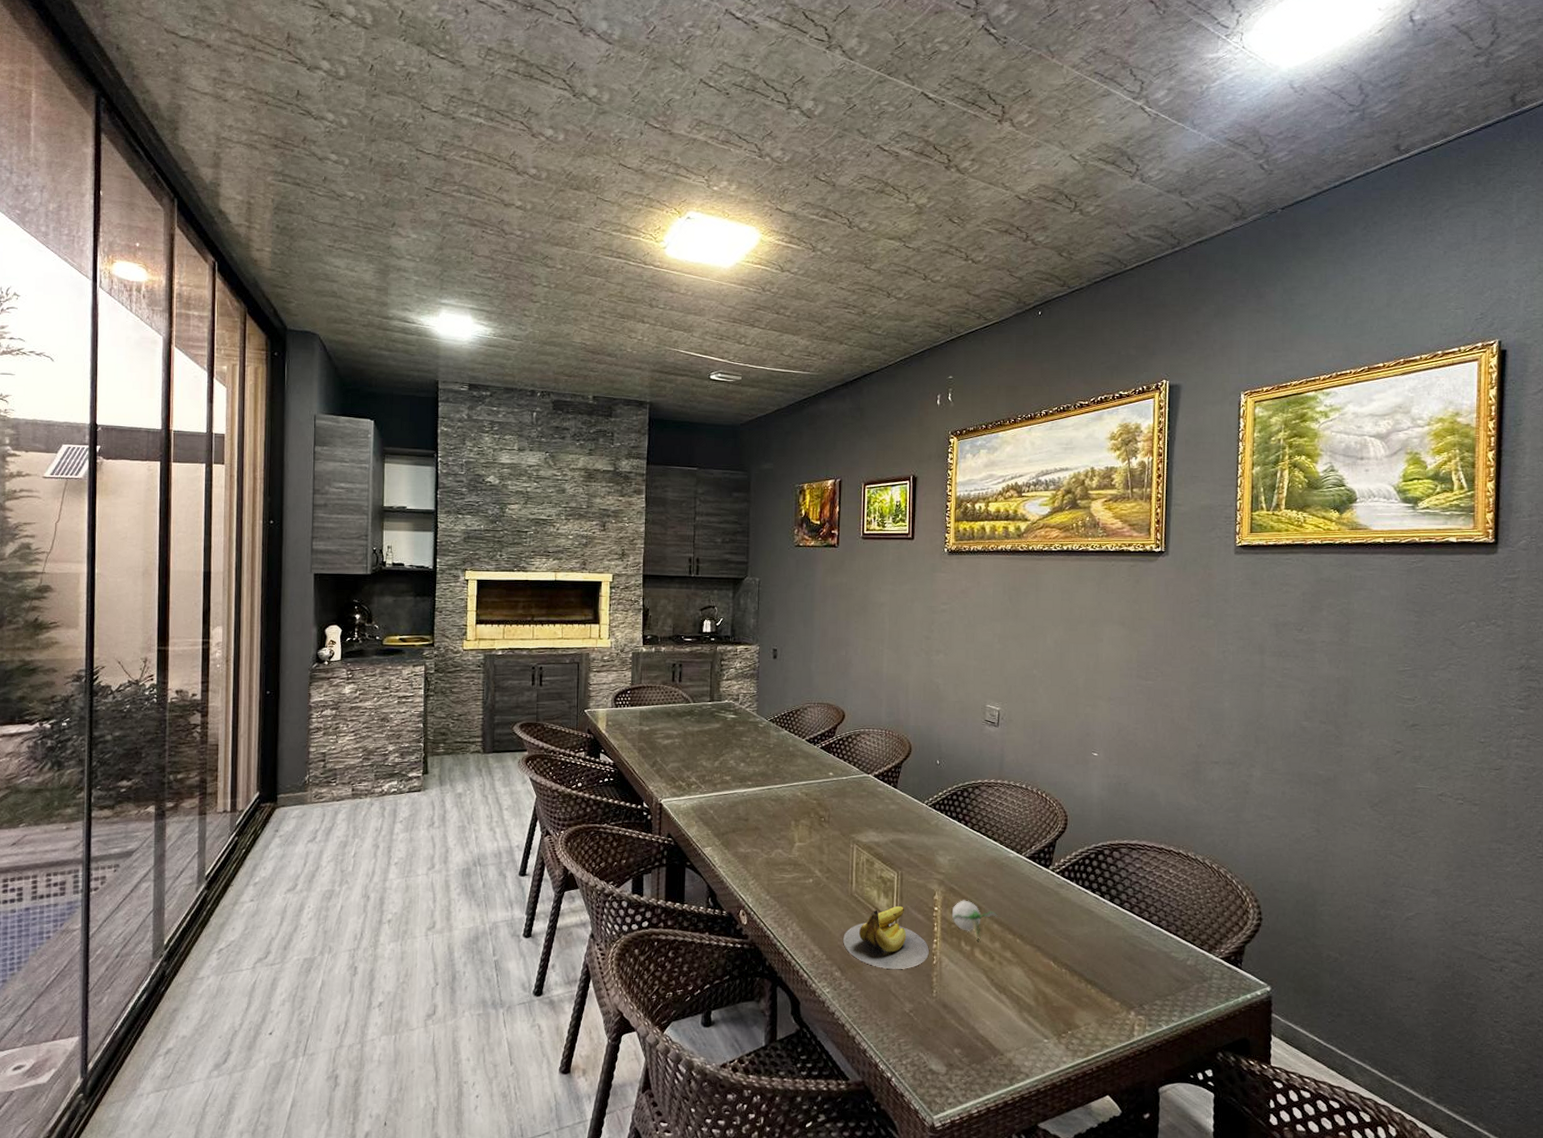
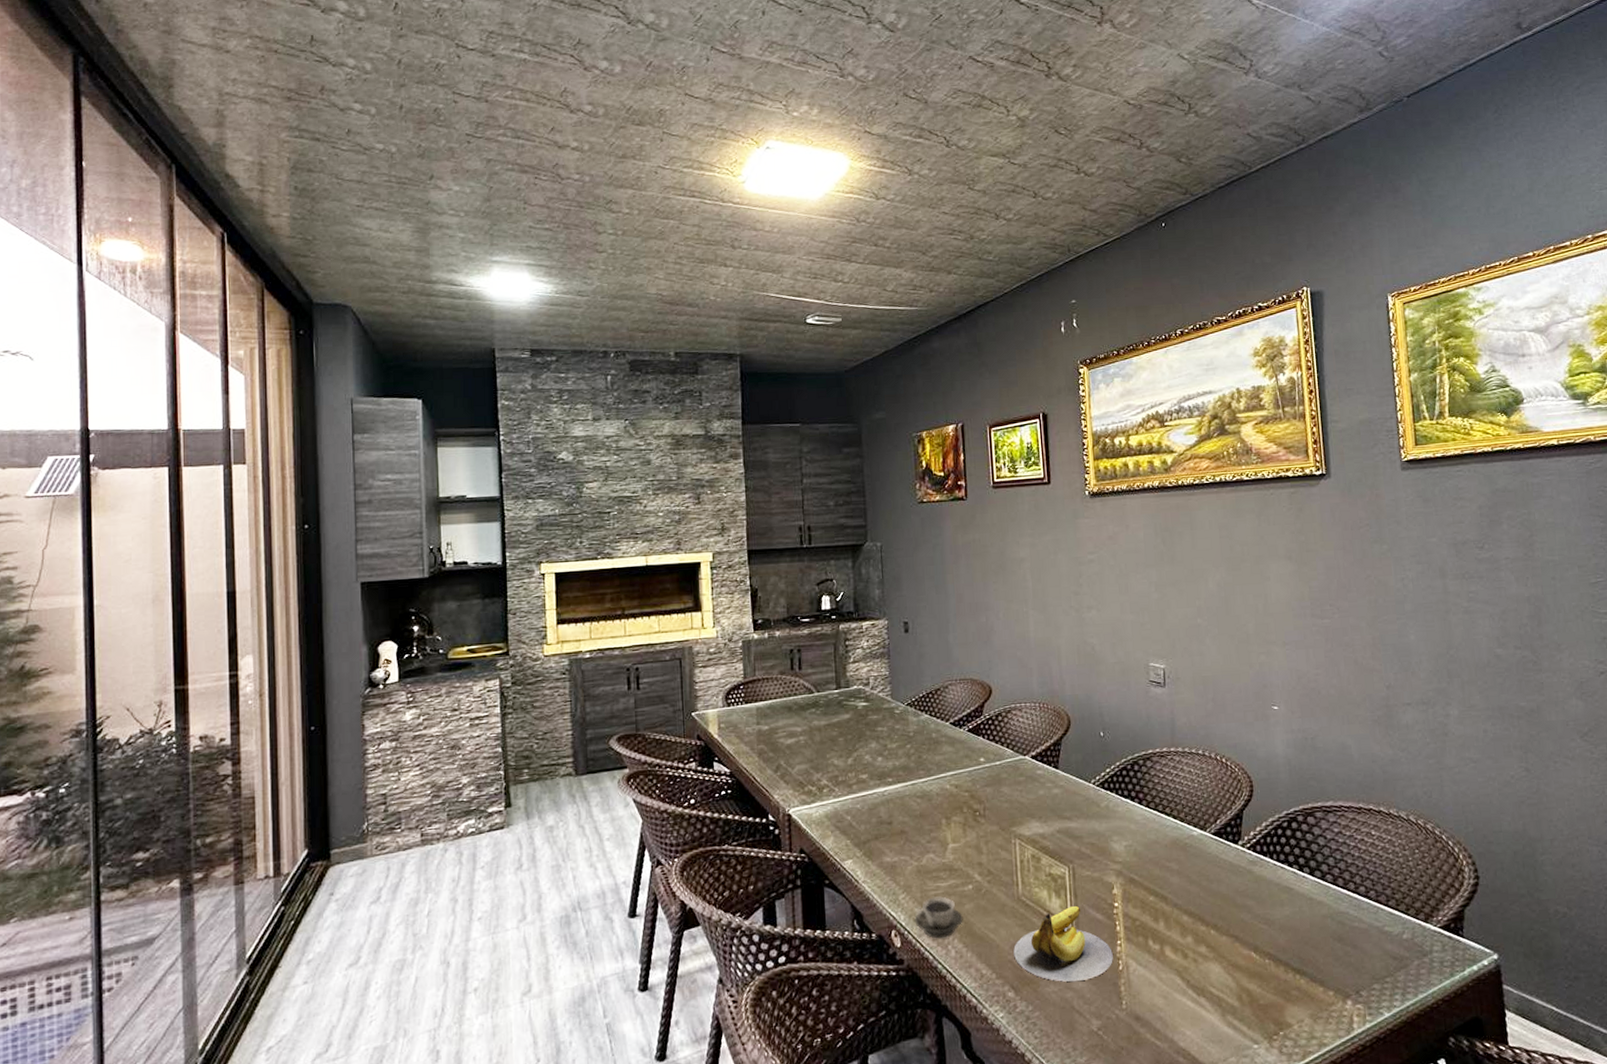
cup: none [760,886,802,921] -> present [914,896,963,939]
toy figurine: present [952,900,999,941] -> none [1135,891,1188,938]

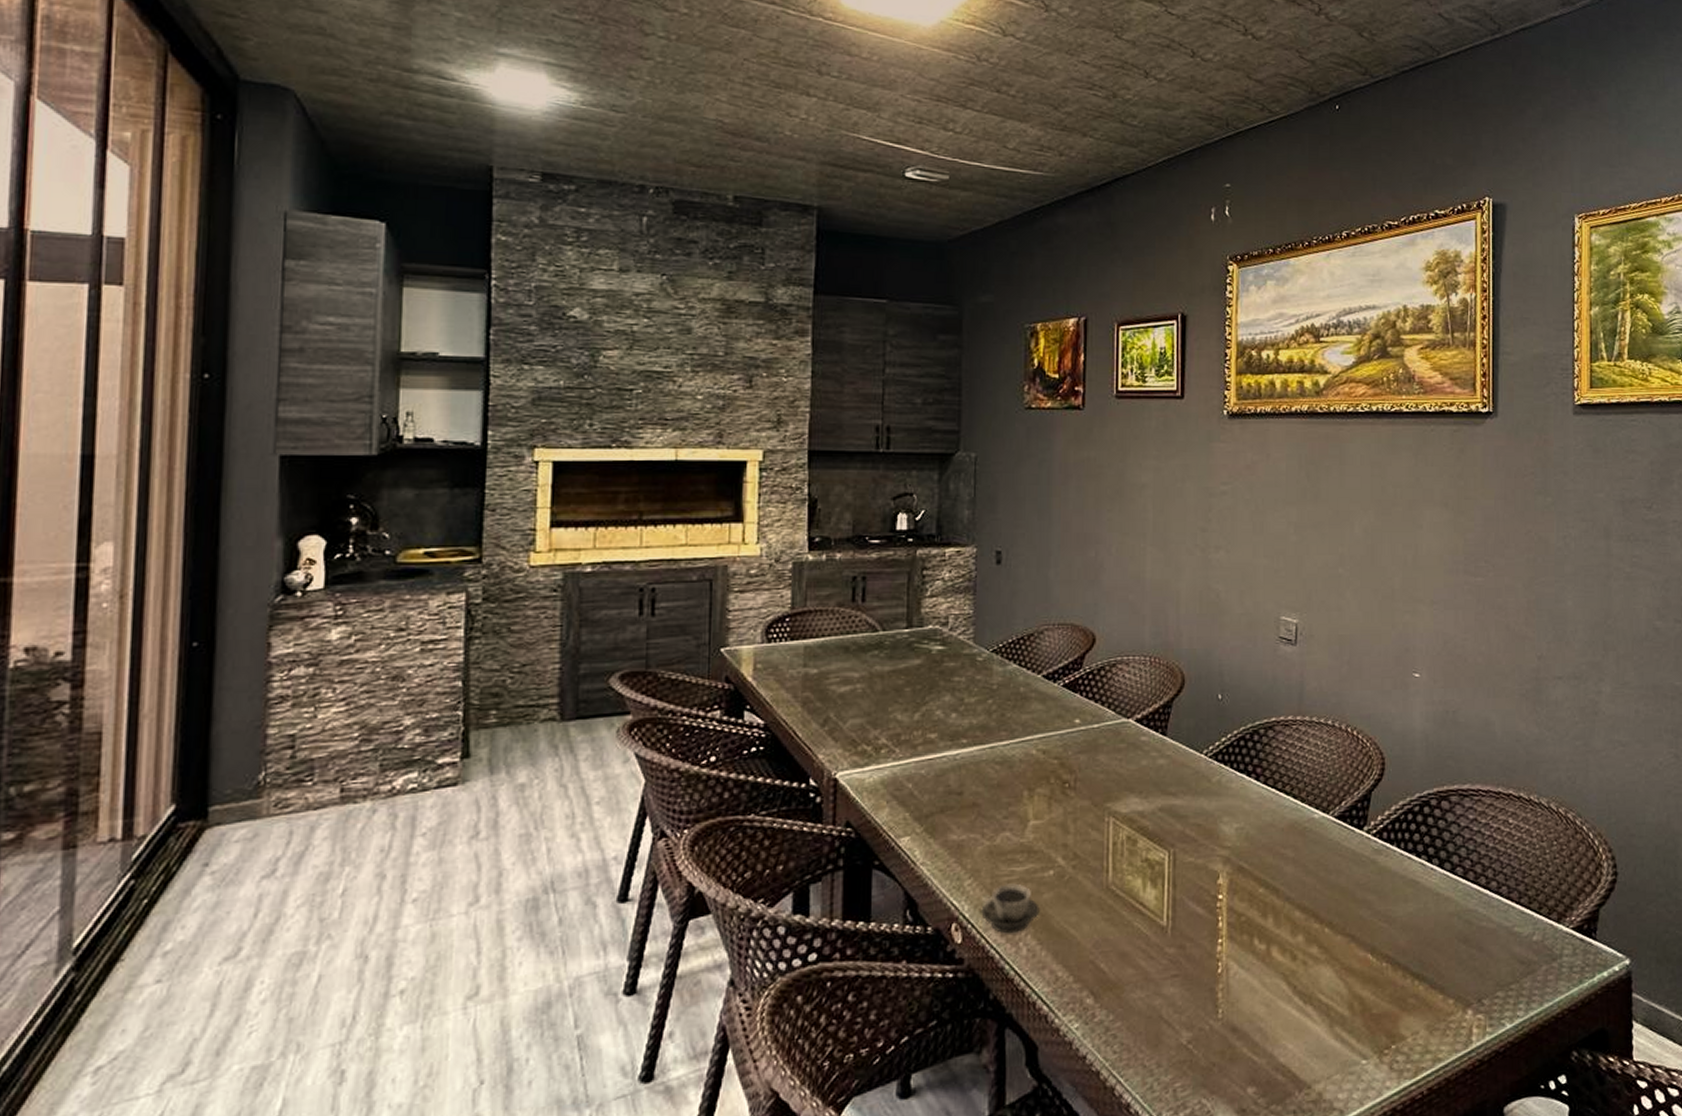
banana: present [1013,906,1113,982] -> none [1097,898,1212,987]

